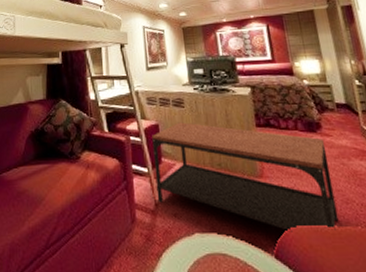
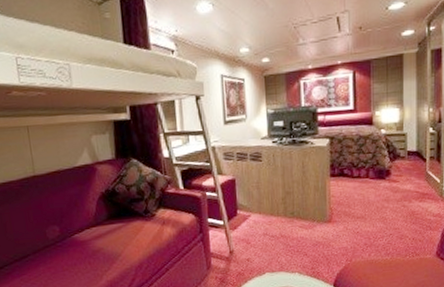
coffee table: present [152,122,339,232] -> none [228,175,392,266]

